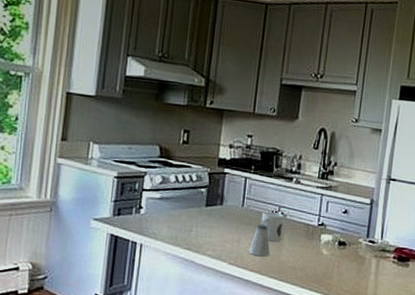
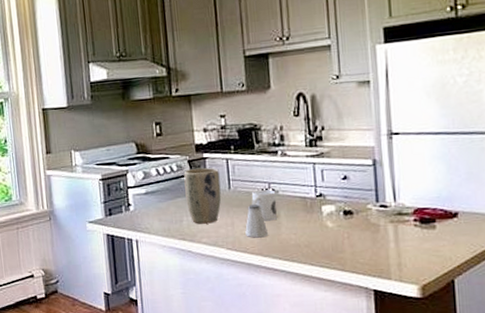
plant pot: none [199,181,236,237] -> present [184,167,222,224]

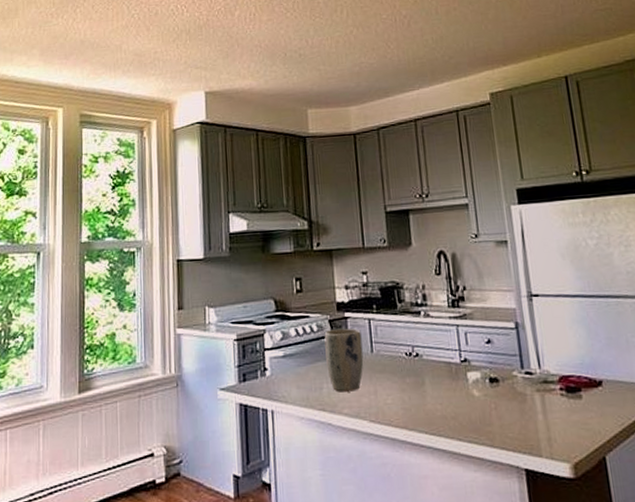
saltshaker: present [245,204,268,238] -> none [389,370,413,409]
mug: present [251,189,278,221] -> none [394,353,422,389]

